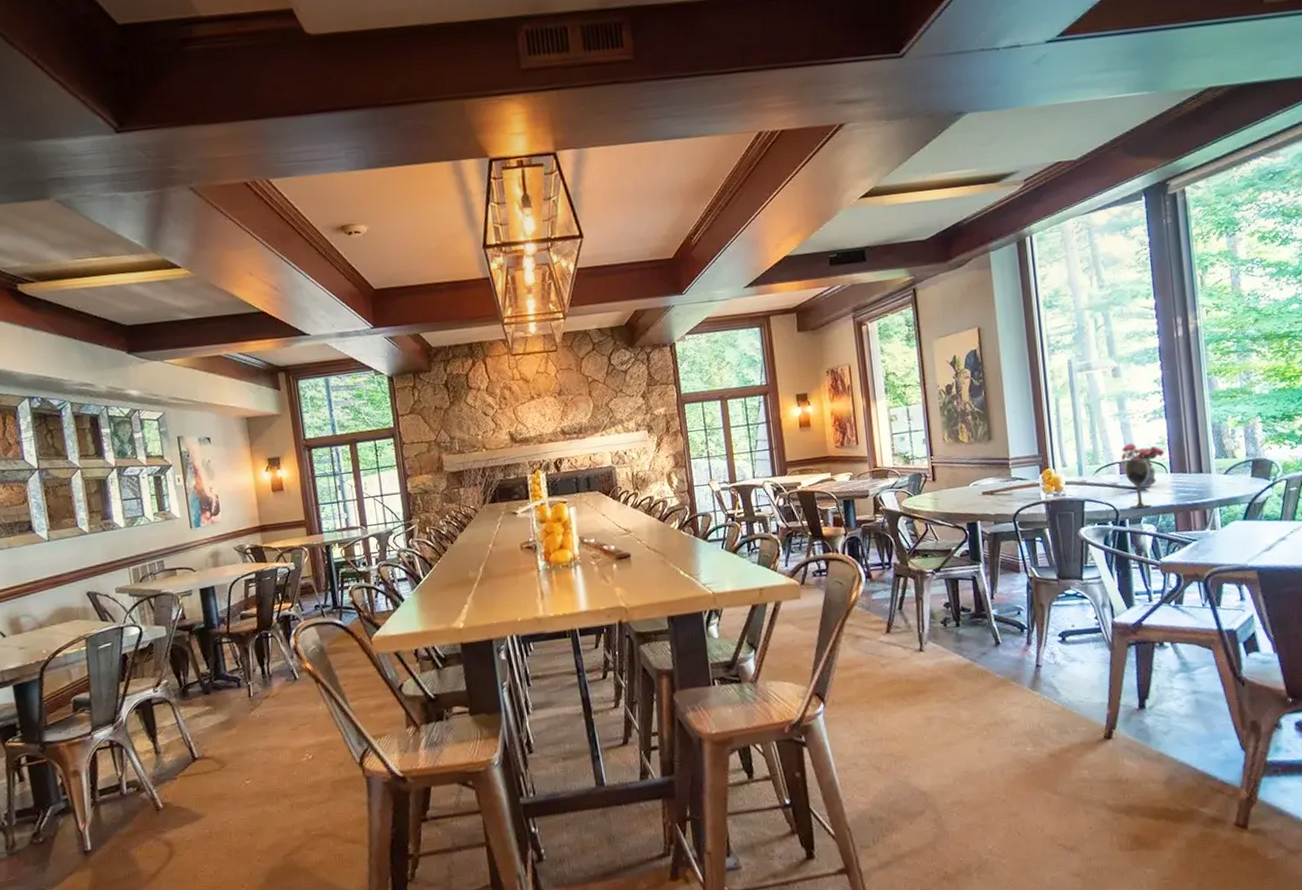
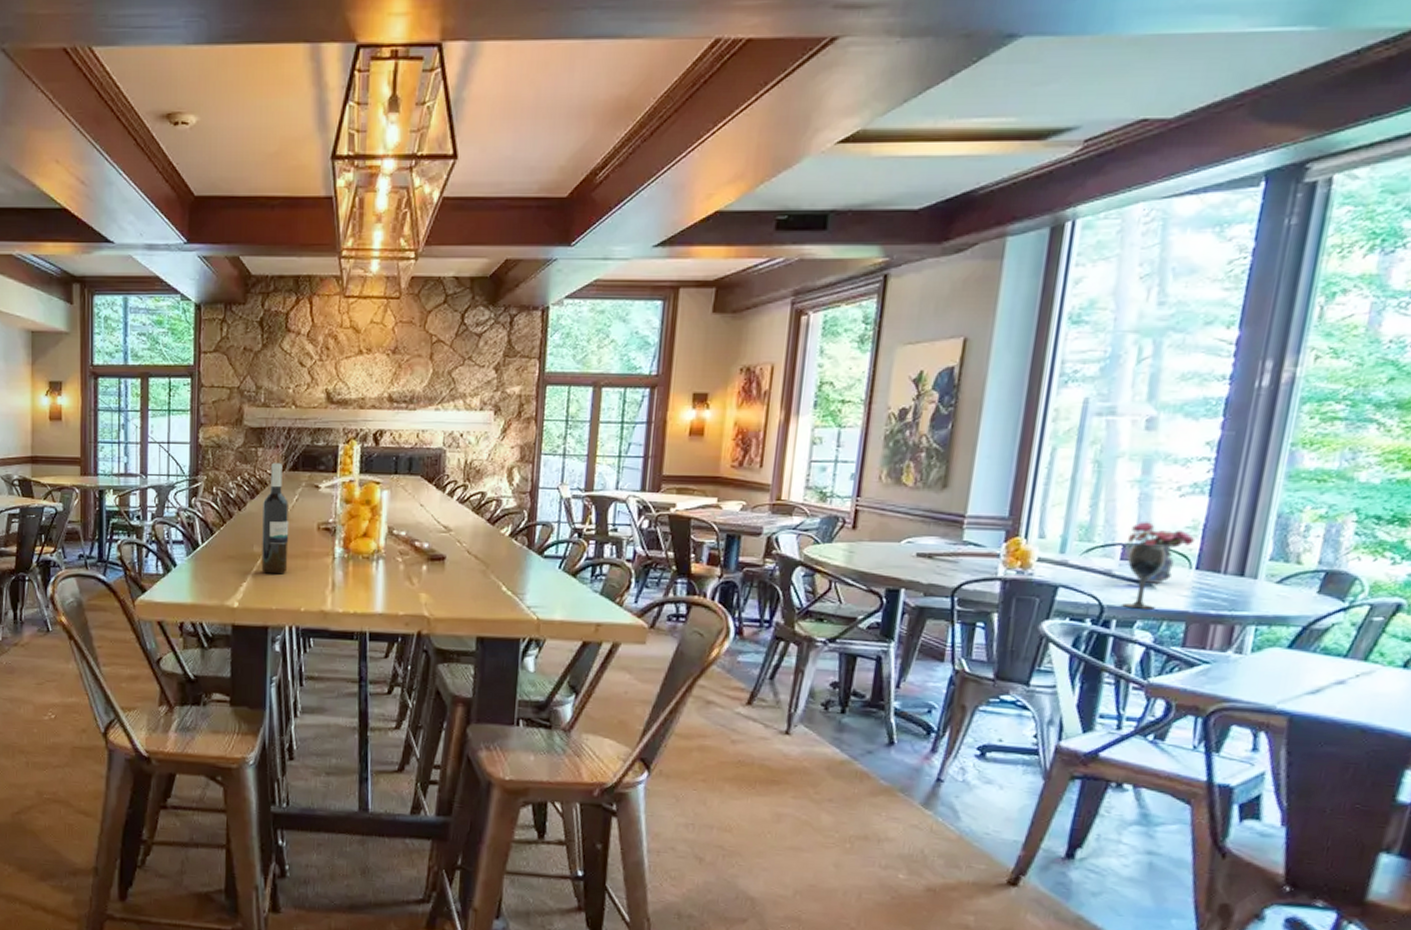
wine bottle: none [471,498,501,594] -> present [261,462,290,575]

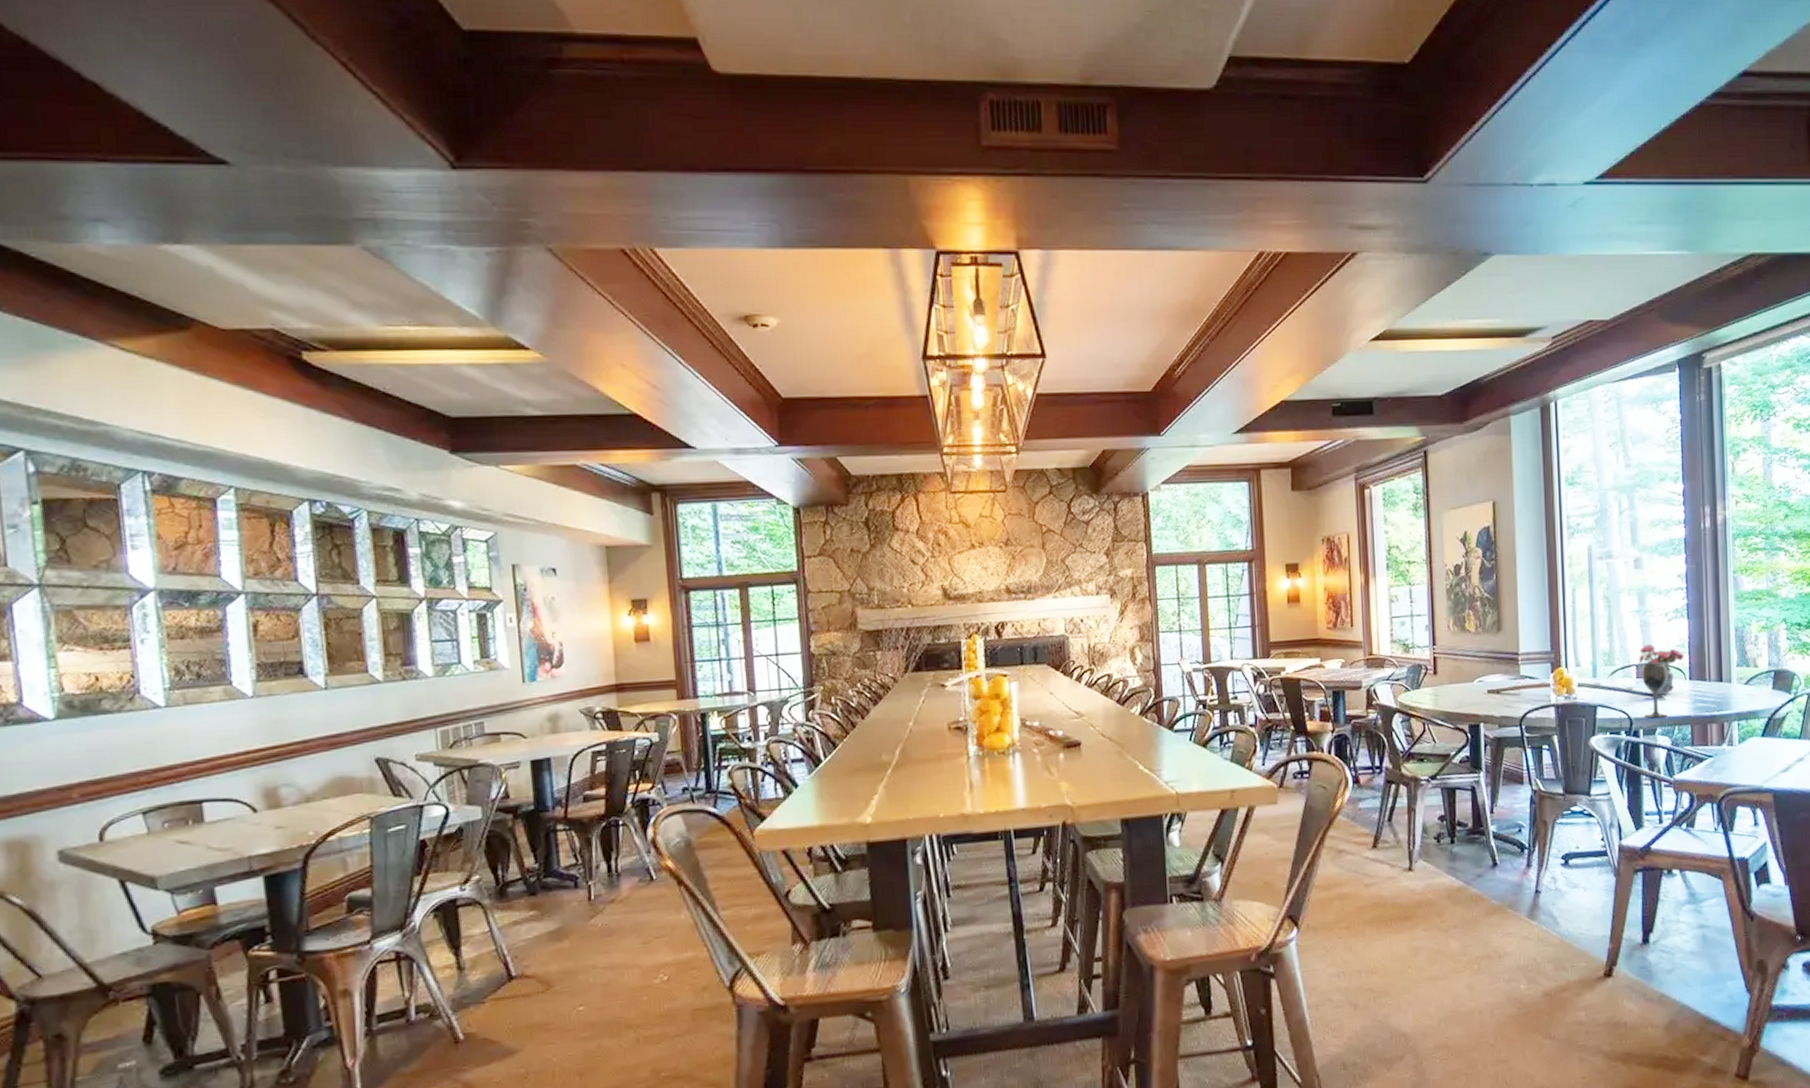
wine bottle: present [261,462,290,575] -> none [887,664,921,783]

